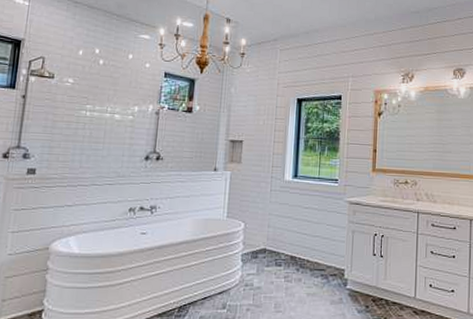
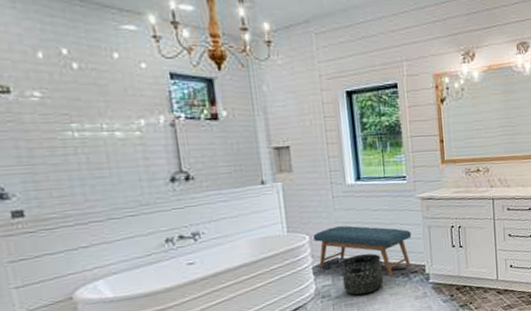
bench: none [248,218,336,275] -> present [313,225,412,276]
basket: none [265,248,304,290] -> present [342,253,384,296]

